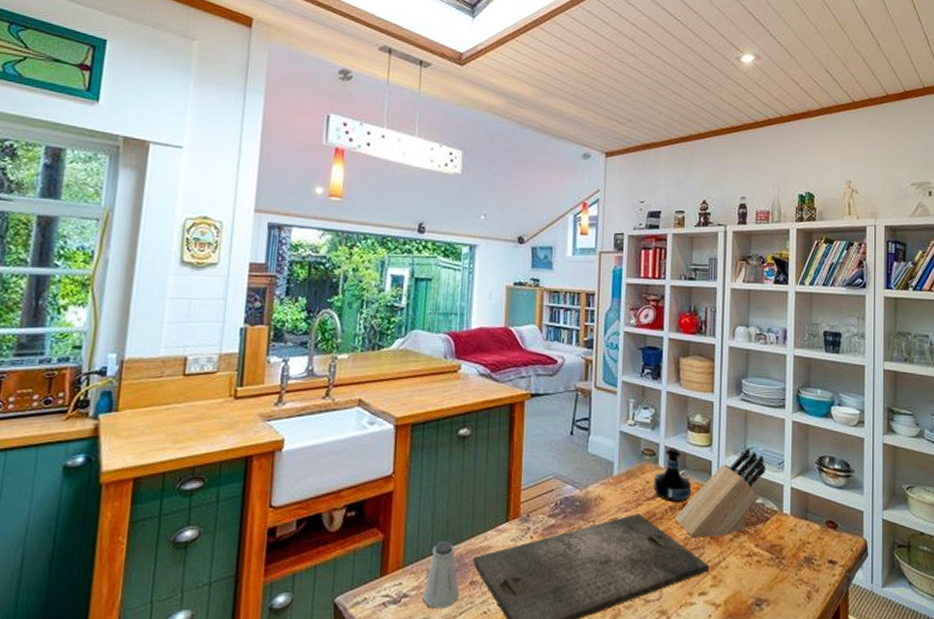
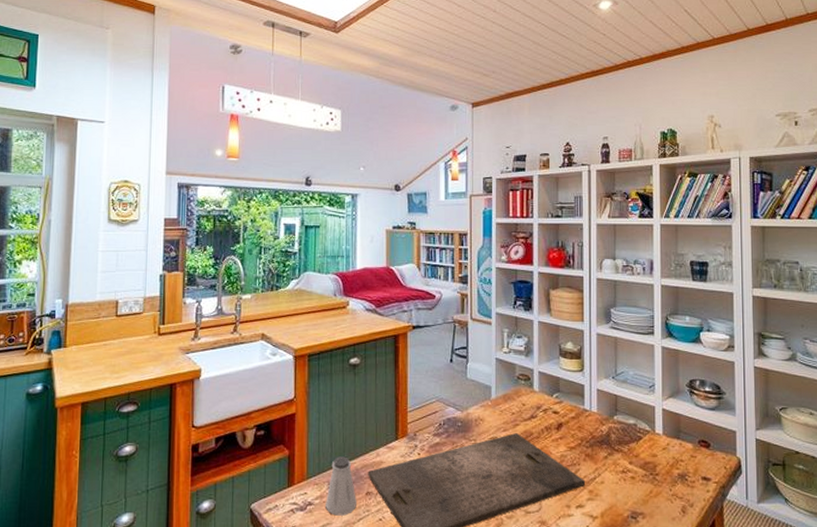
tequila bottle: present [654,448,691,502] -> none [529,373,565,422]
knife block: present [674,448,766,537] -> none [550,372,637,455]

